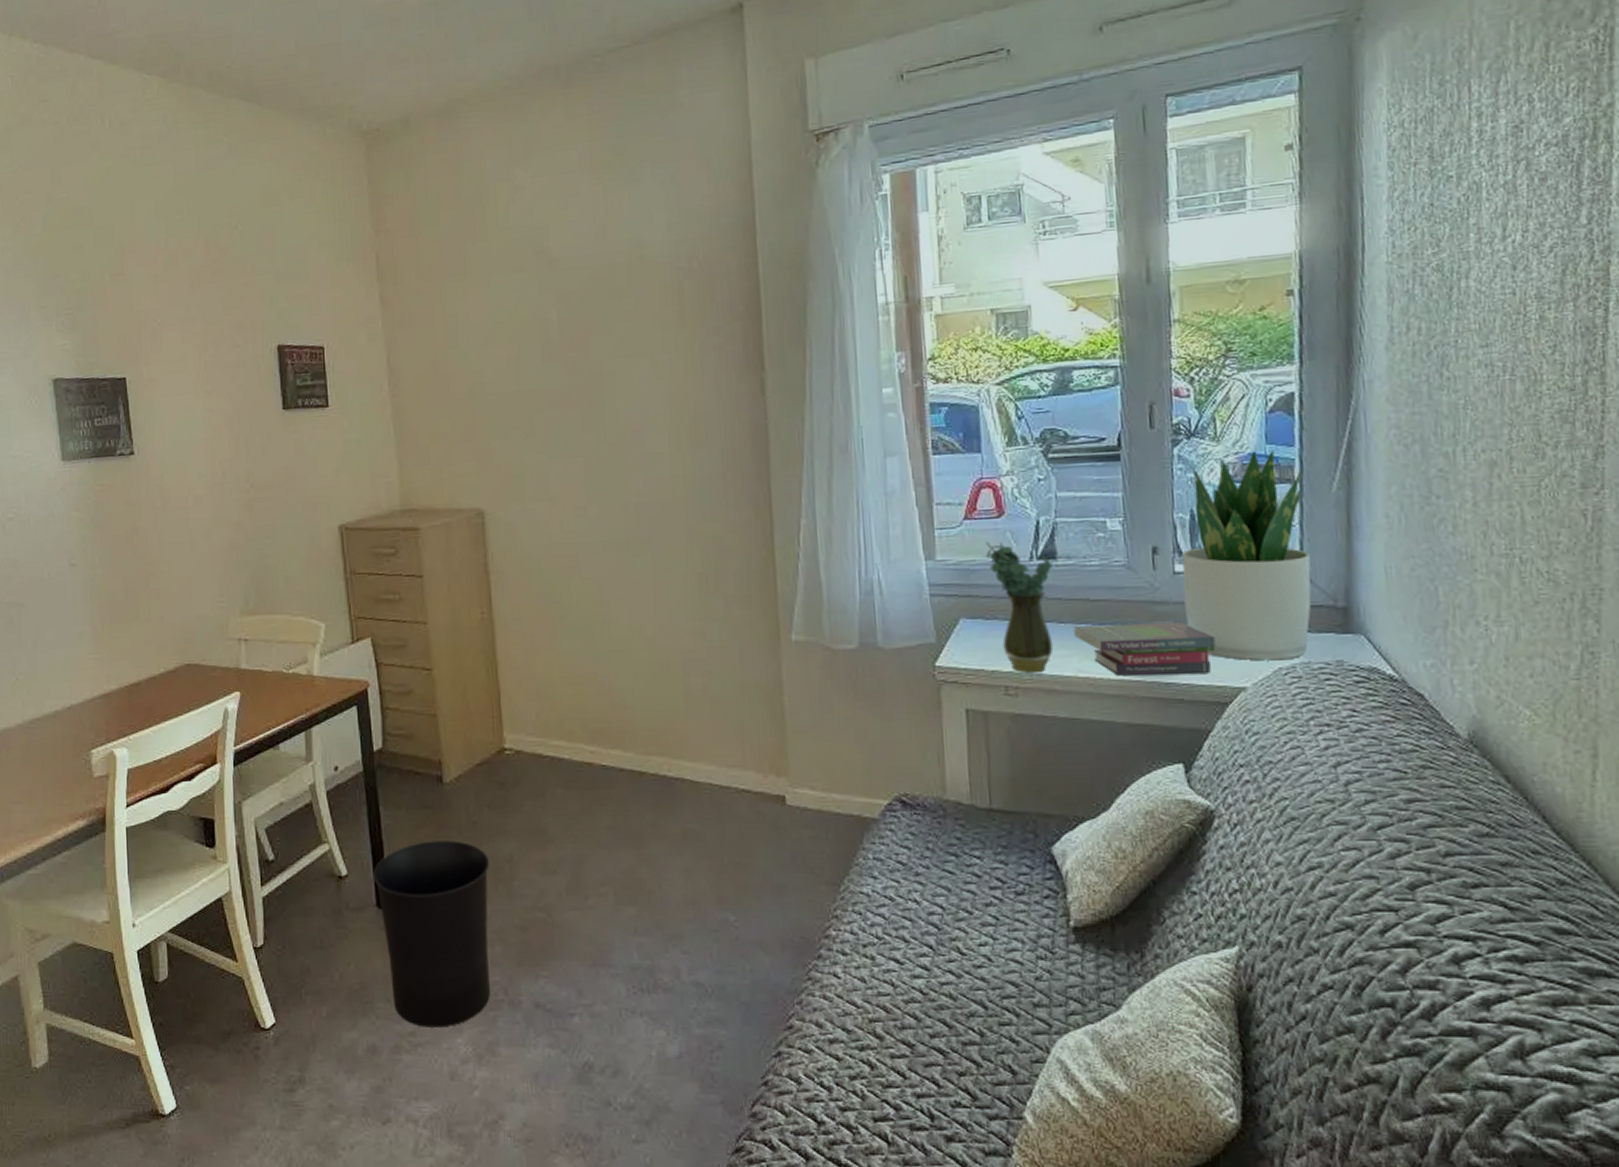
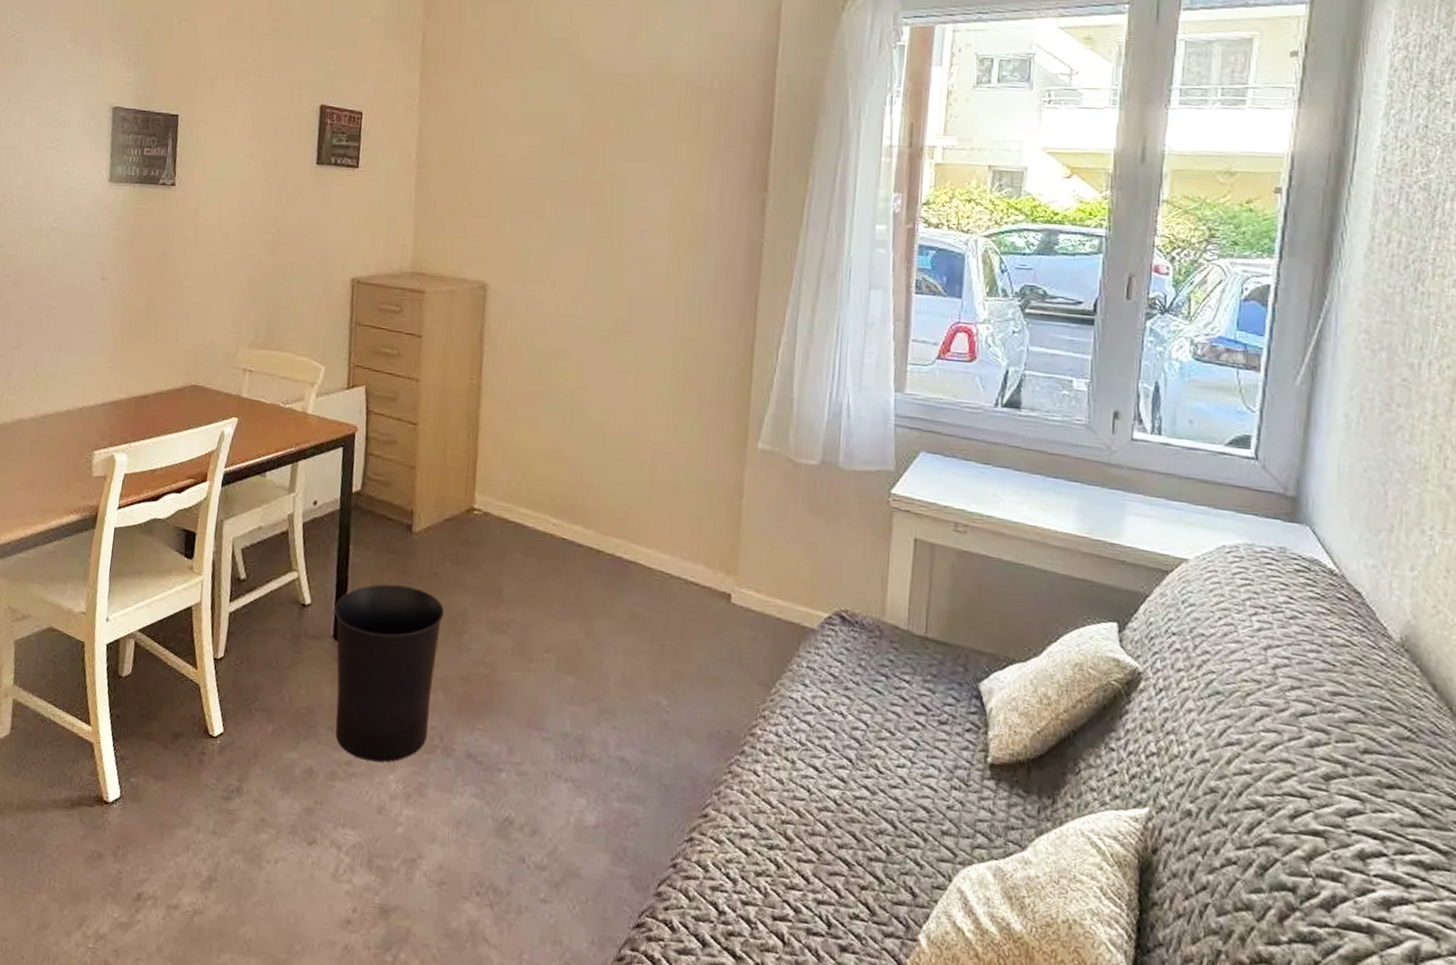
vase: present [986,541,1054,673] -> none [953,383,1015,514]
books: present [1073,622,1216,676] -> none [1027,476,1164,540]
planter: present [1182,450,1312,661] -> none [1138,335,1270,539]

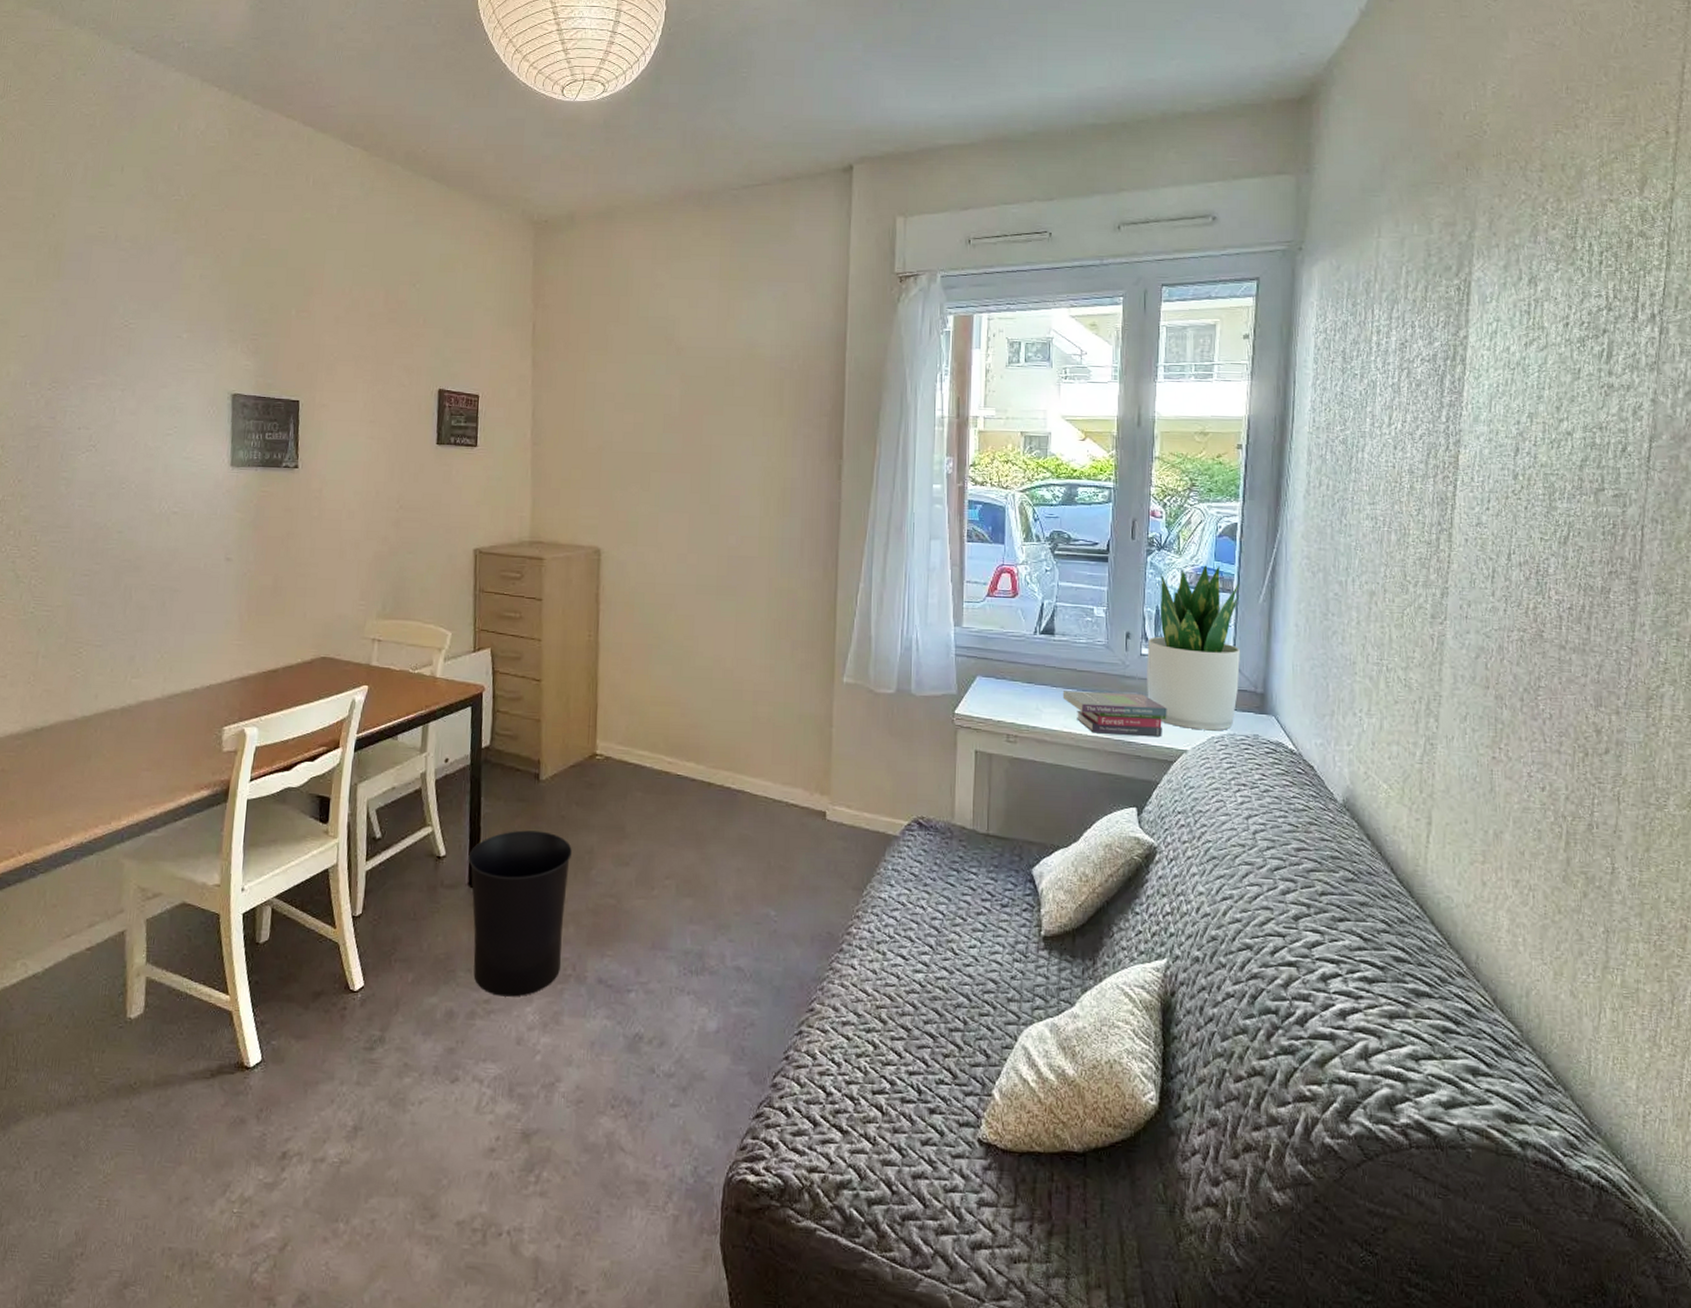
books: none [1027,476,1164,540] -> present [1062,690,1167,736]
planter: none [1138,335,1270,539] -> present [1147,565,1240,731]

